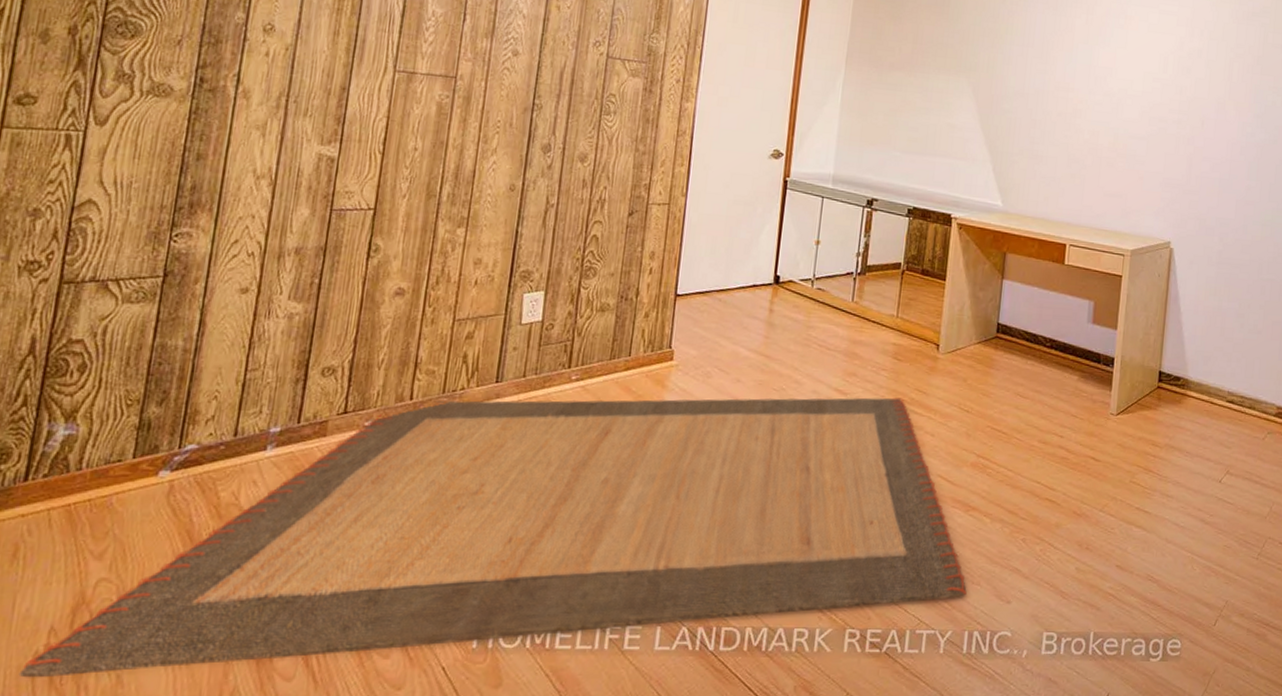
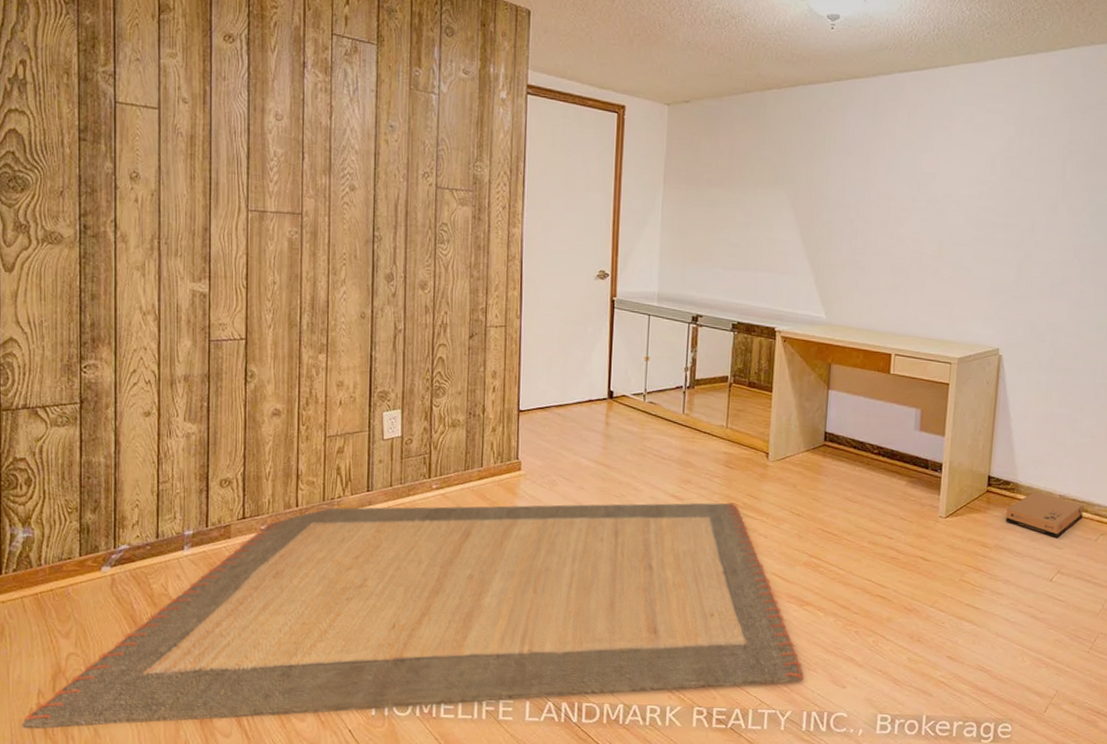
cardboard box: none [1176,387,1252,438] -> present [1006,491,1084,539]

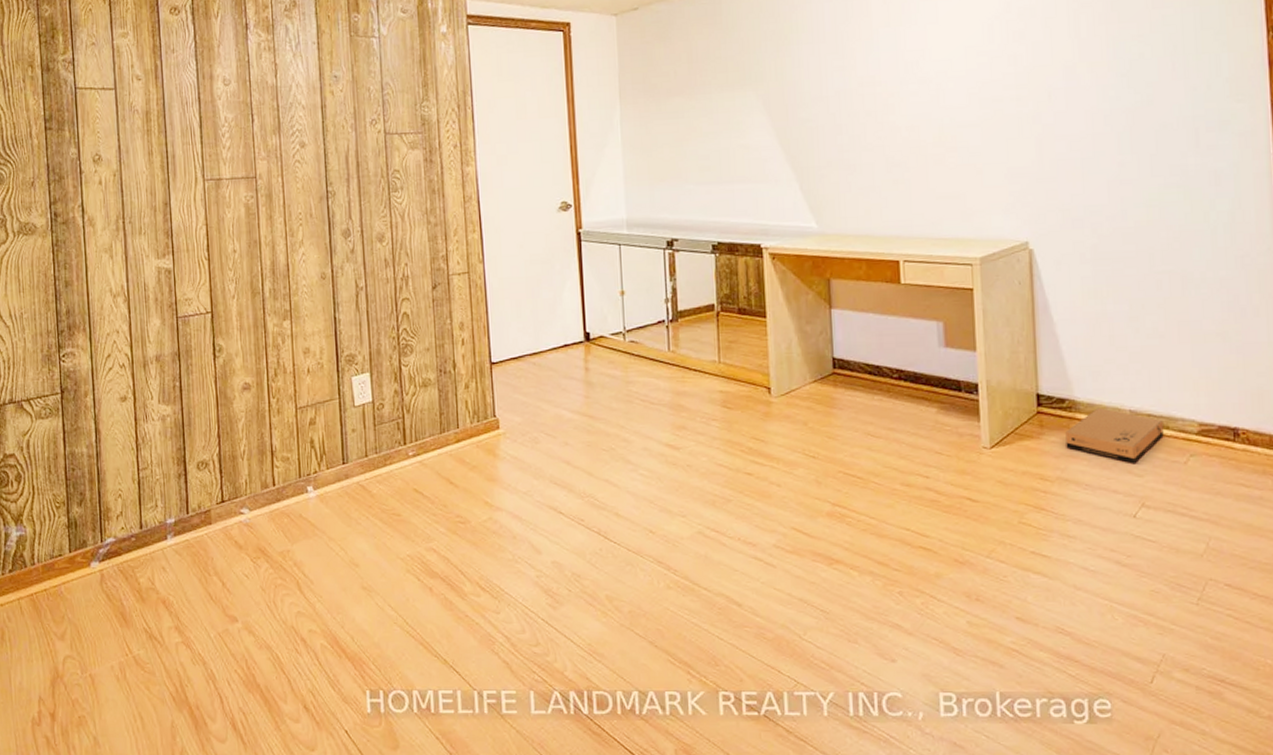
rug: present [21,502,804,730] -> none [24,448,844,740]

